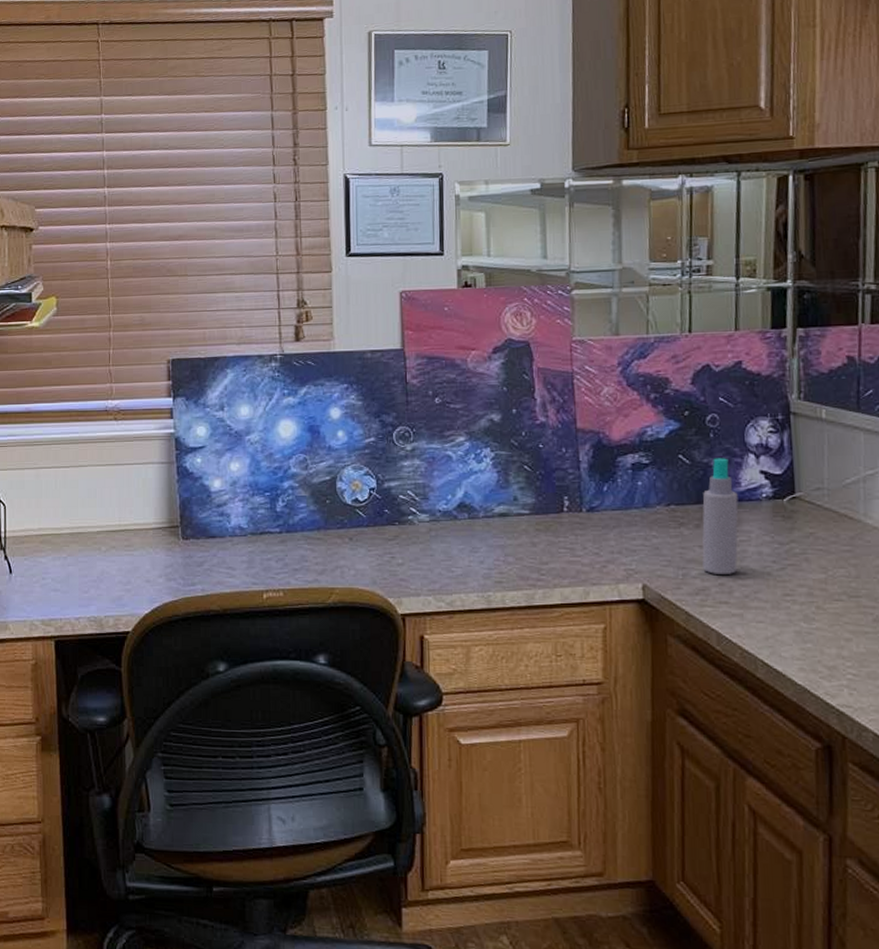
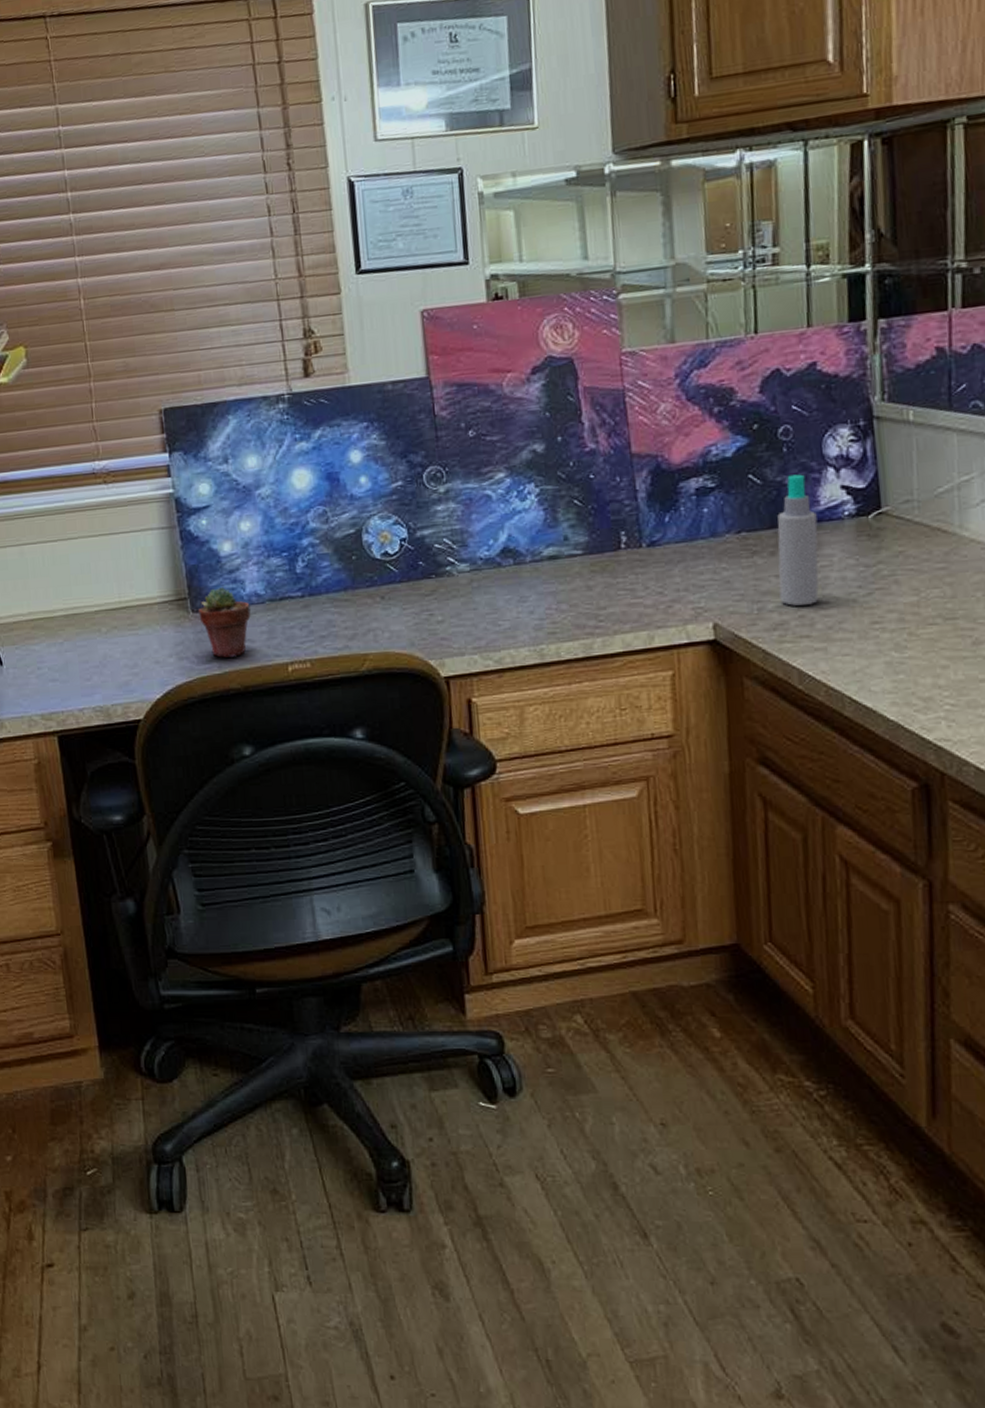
potted succulent: none [188,519,234,583] -> present [198,587,251,658]

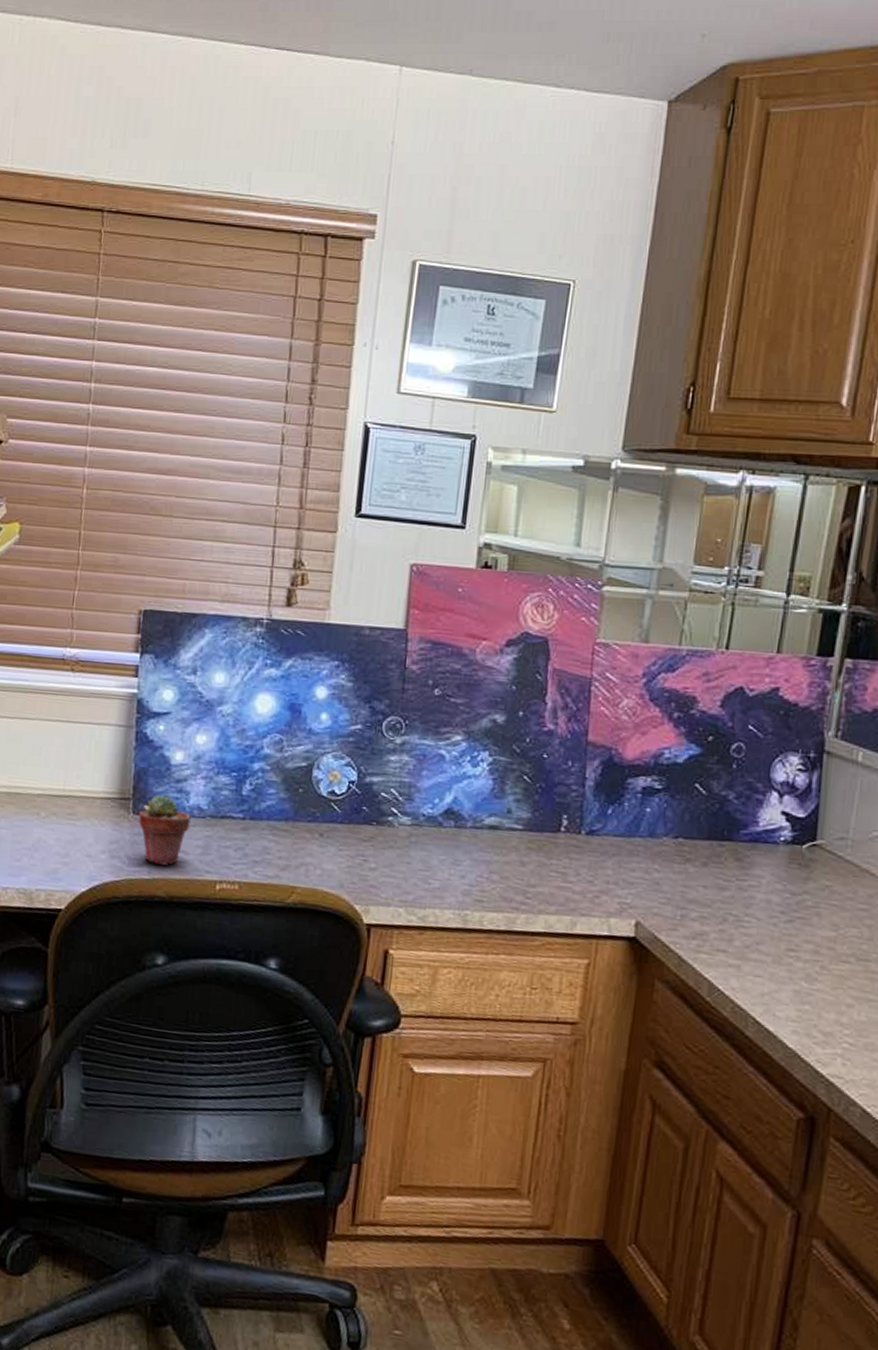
spray bottle: present [777,474,820,606] -> none [704,791,754,921]

